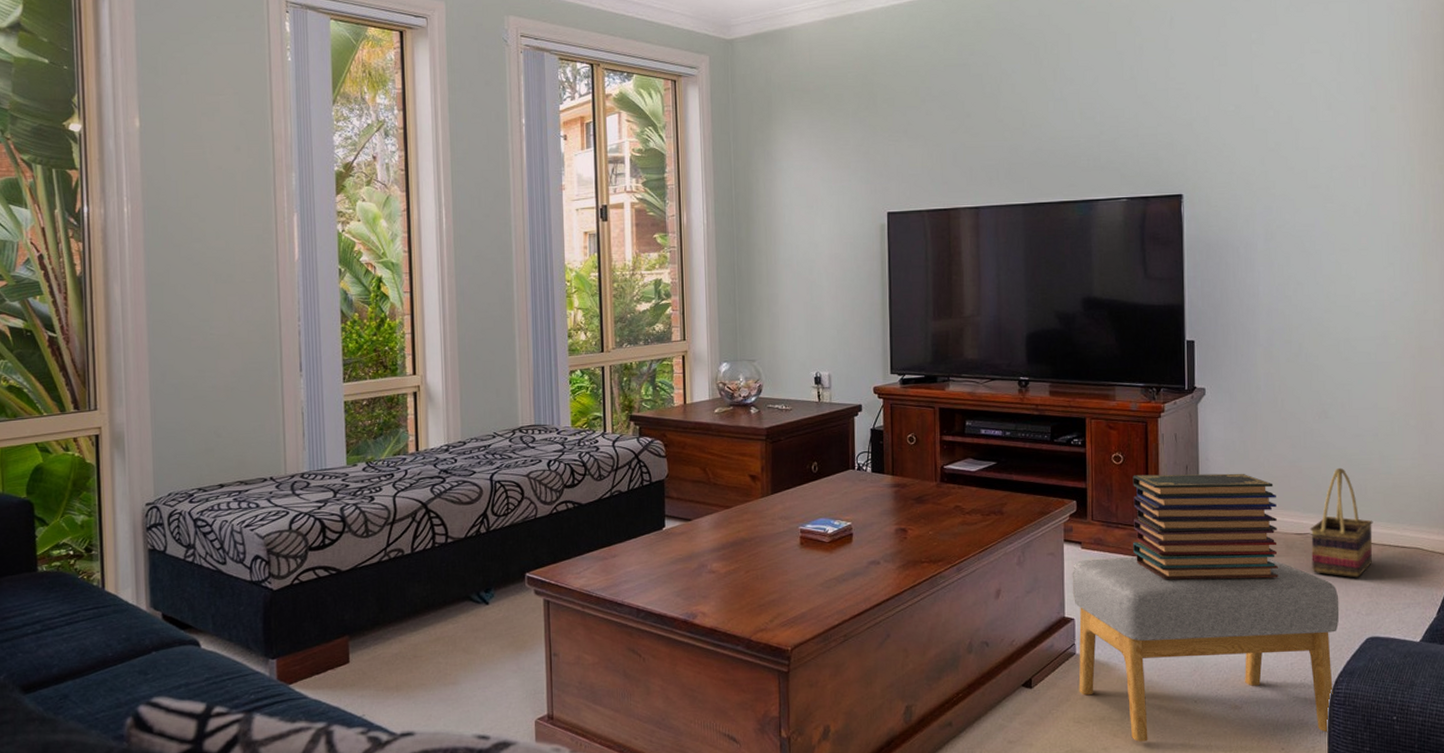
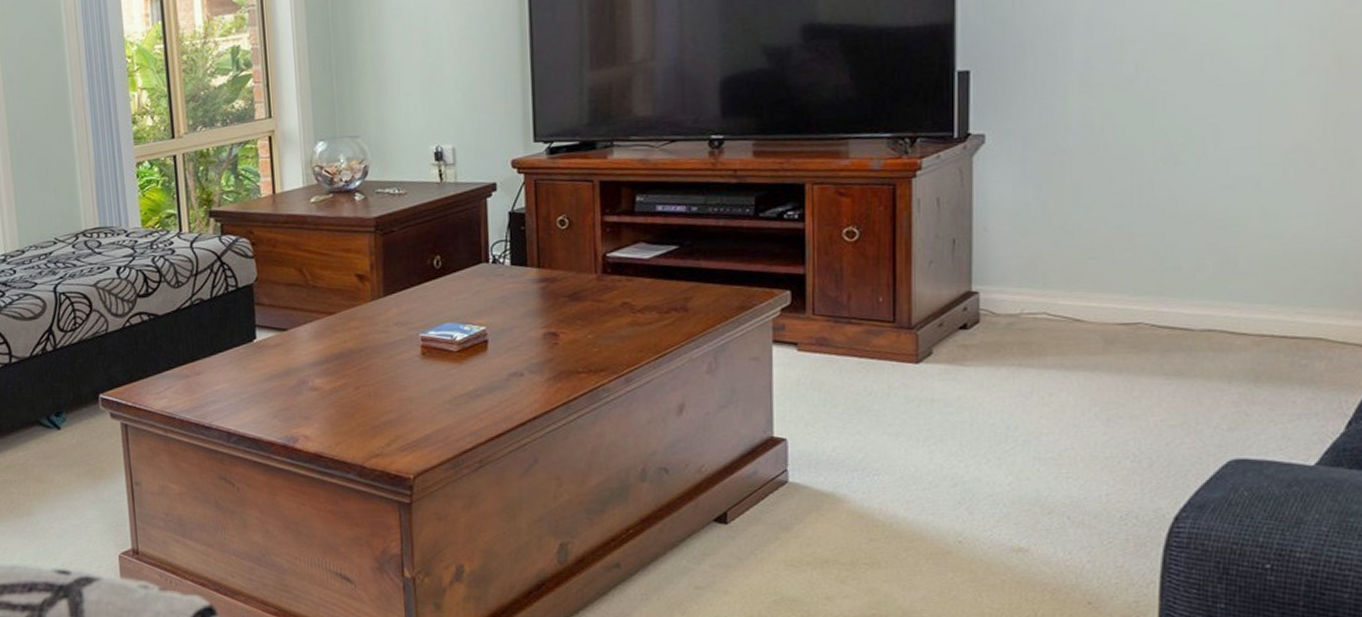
footstool: present [1072,556,1340,742] -> none [783,357,1186,590]
book stack: present [1132,473,1278,580] -> none [872,245,1091,389]
basket: present [1310,467,1373,578] -> none [1143,231,1247,381]

